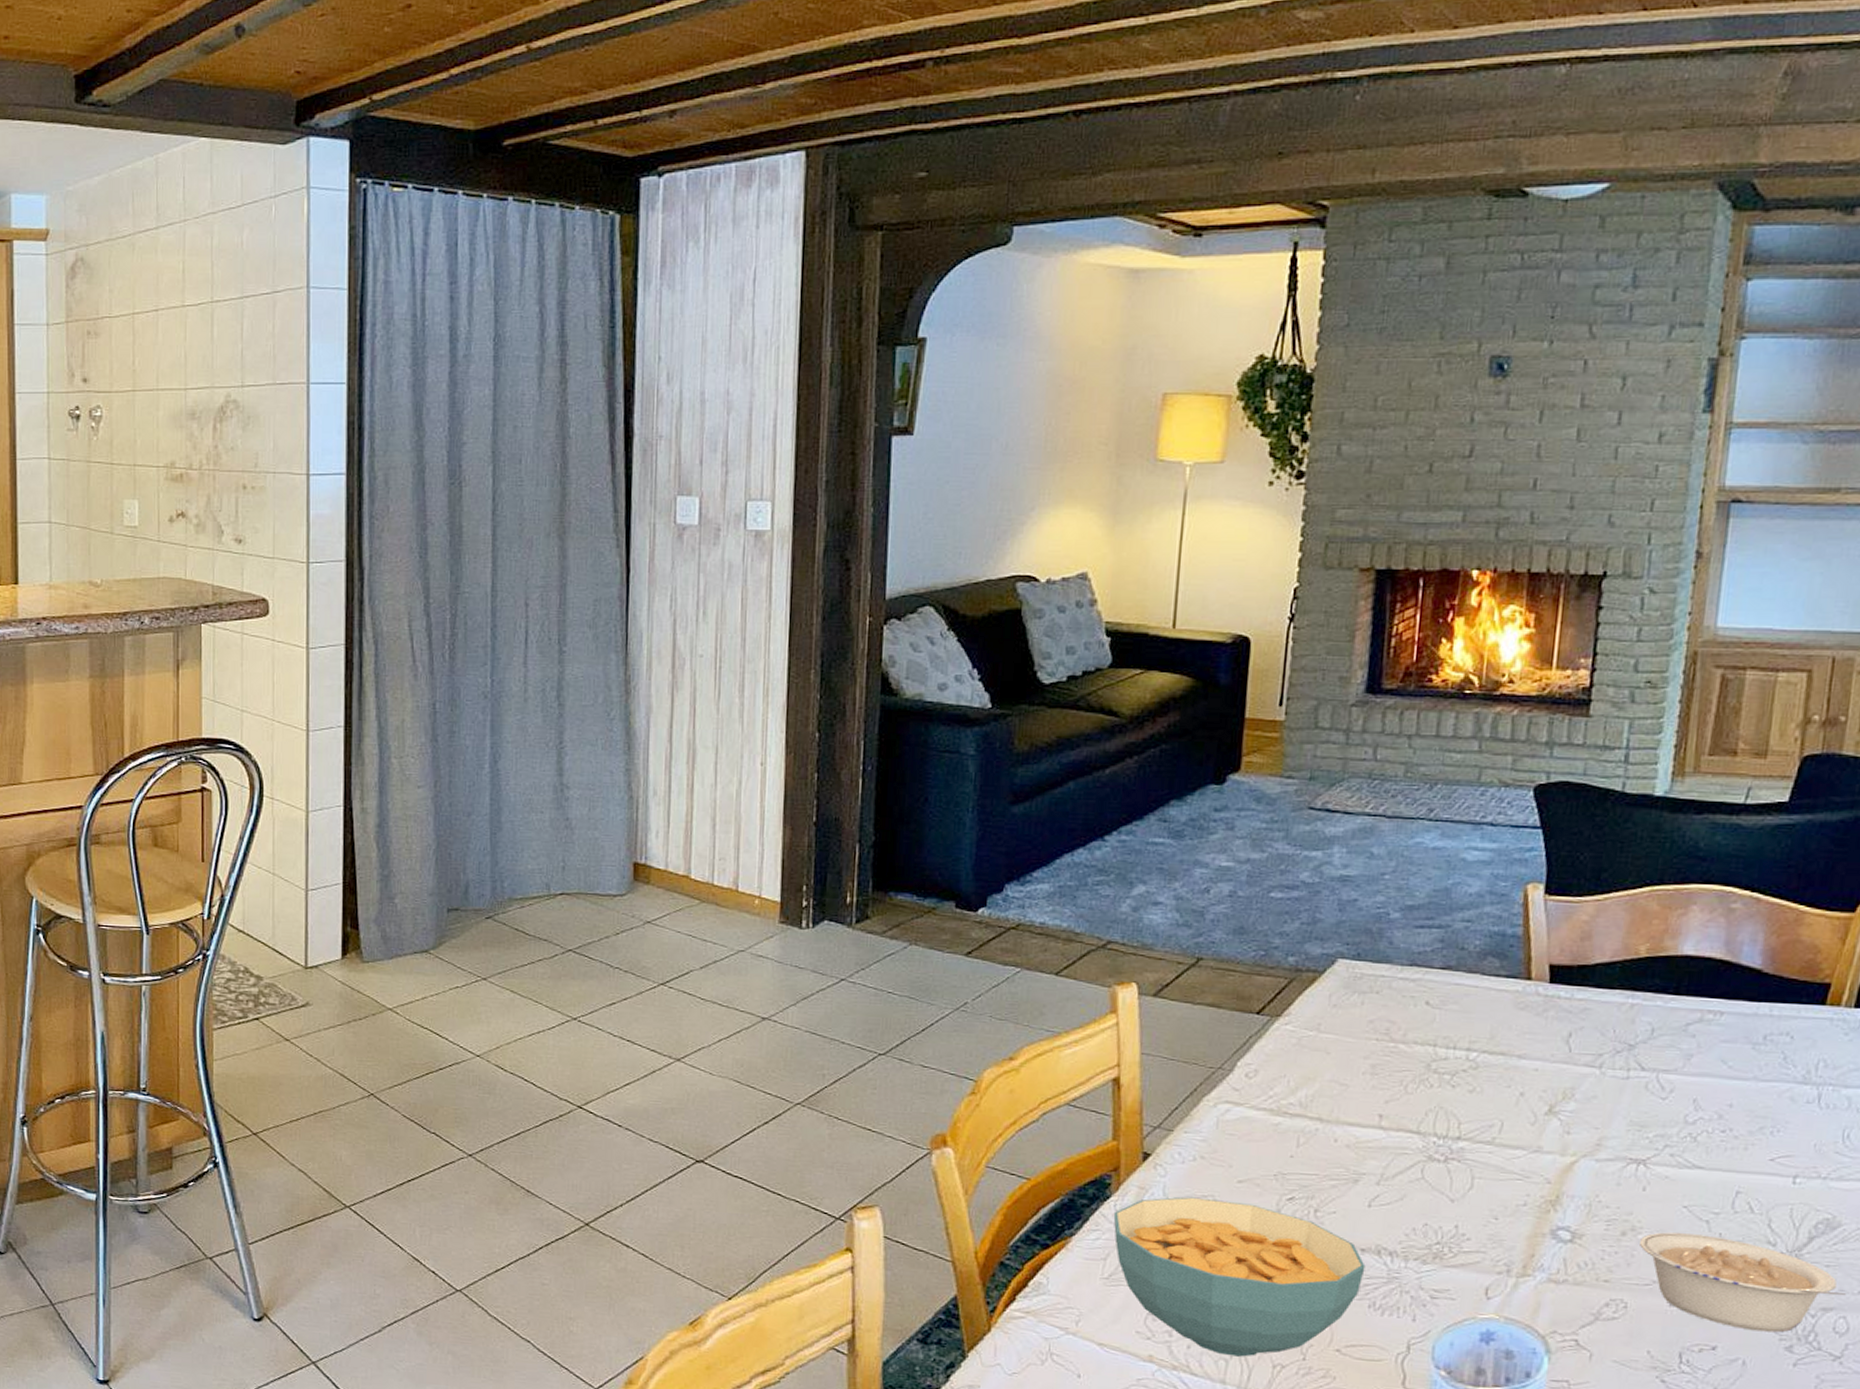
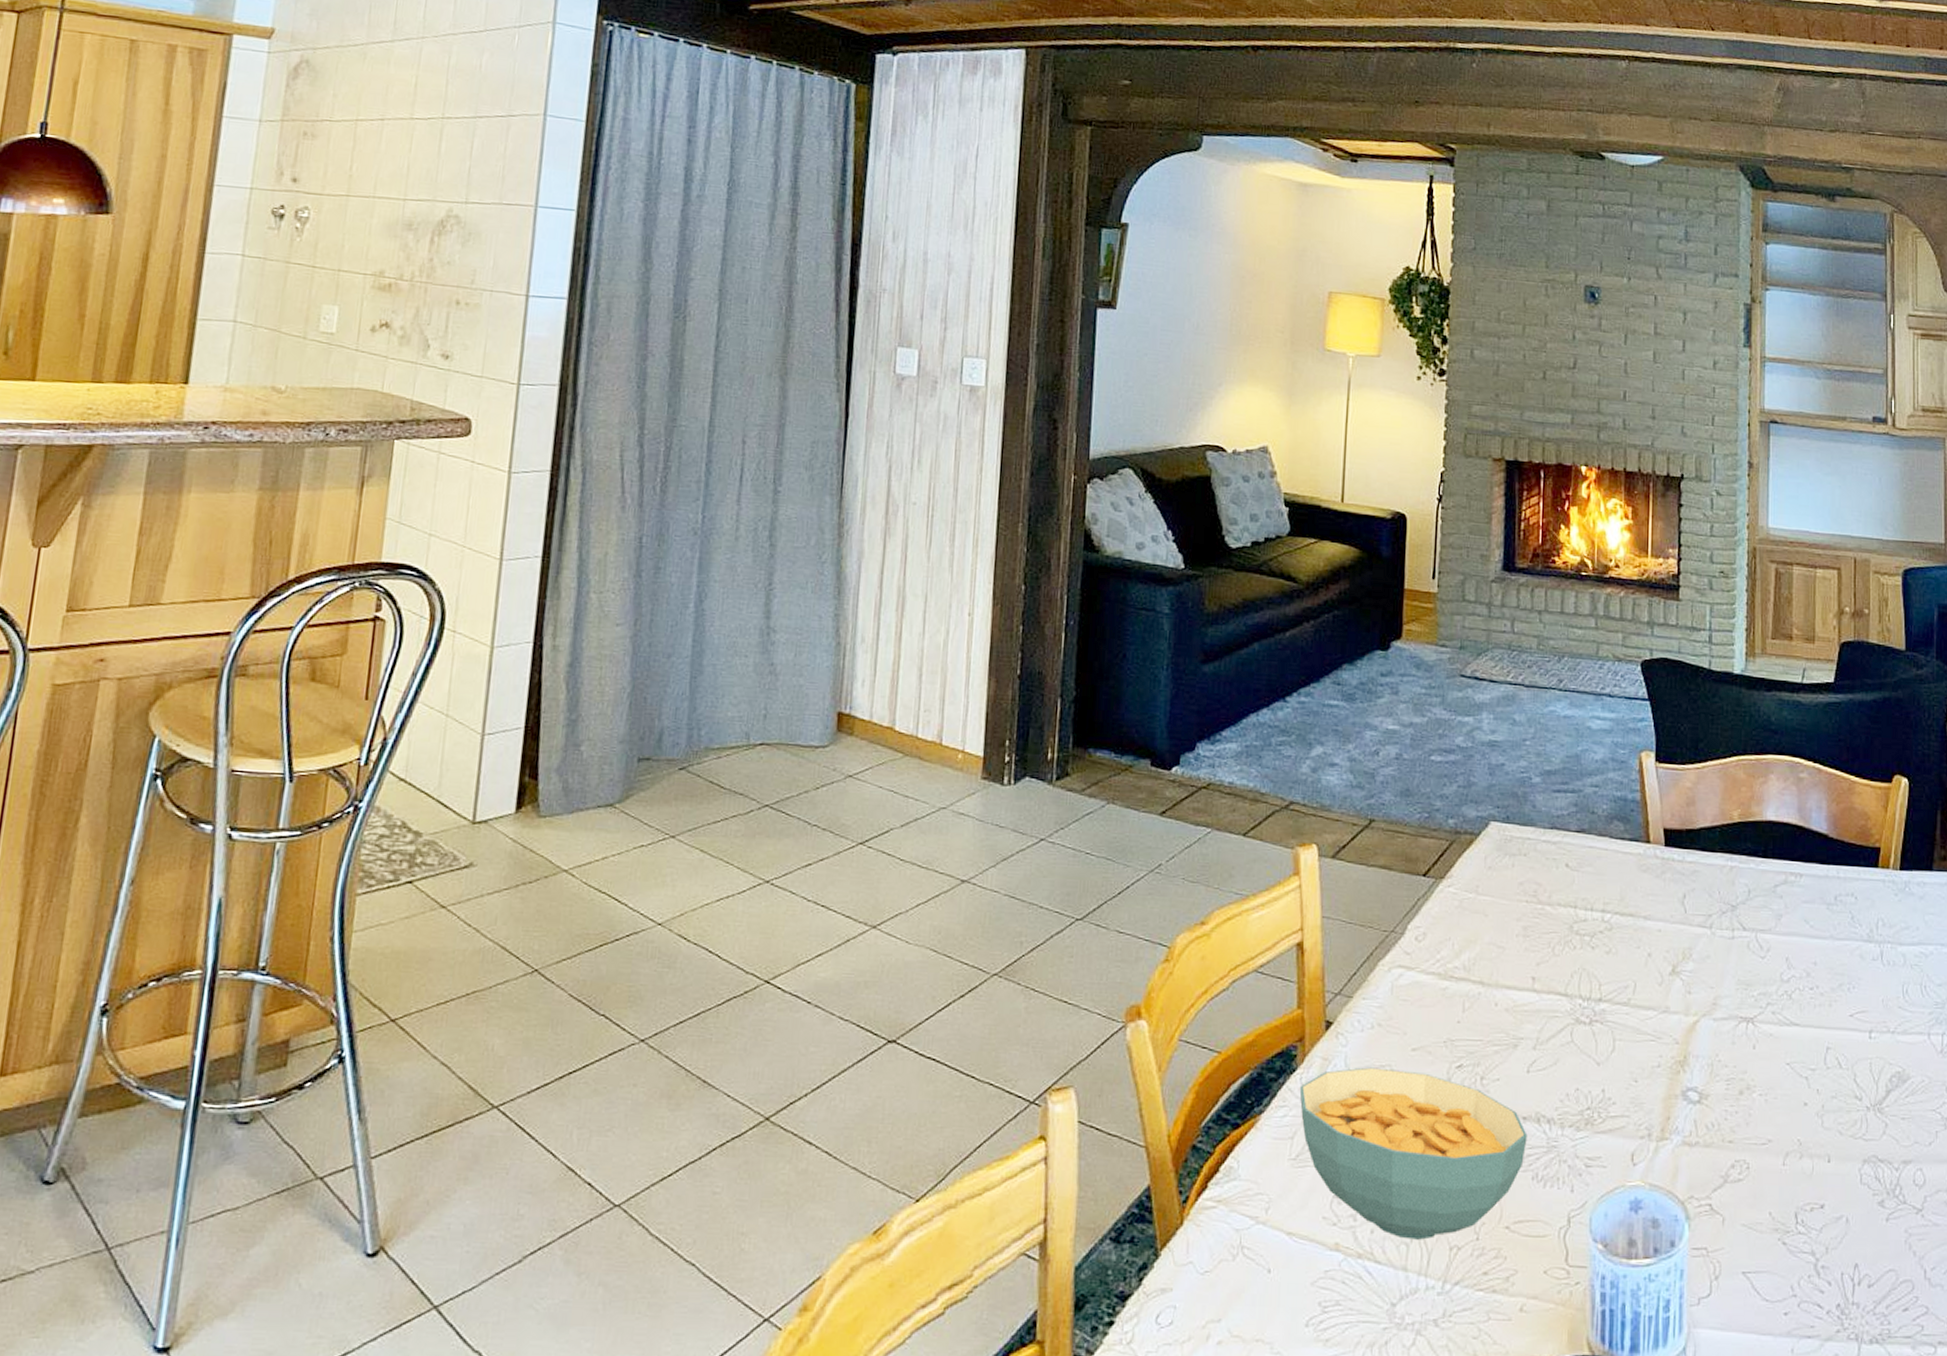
legume: present [1640,1232,1846,1333] -> none [1755,1090,1920,1188]

